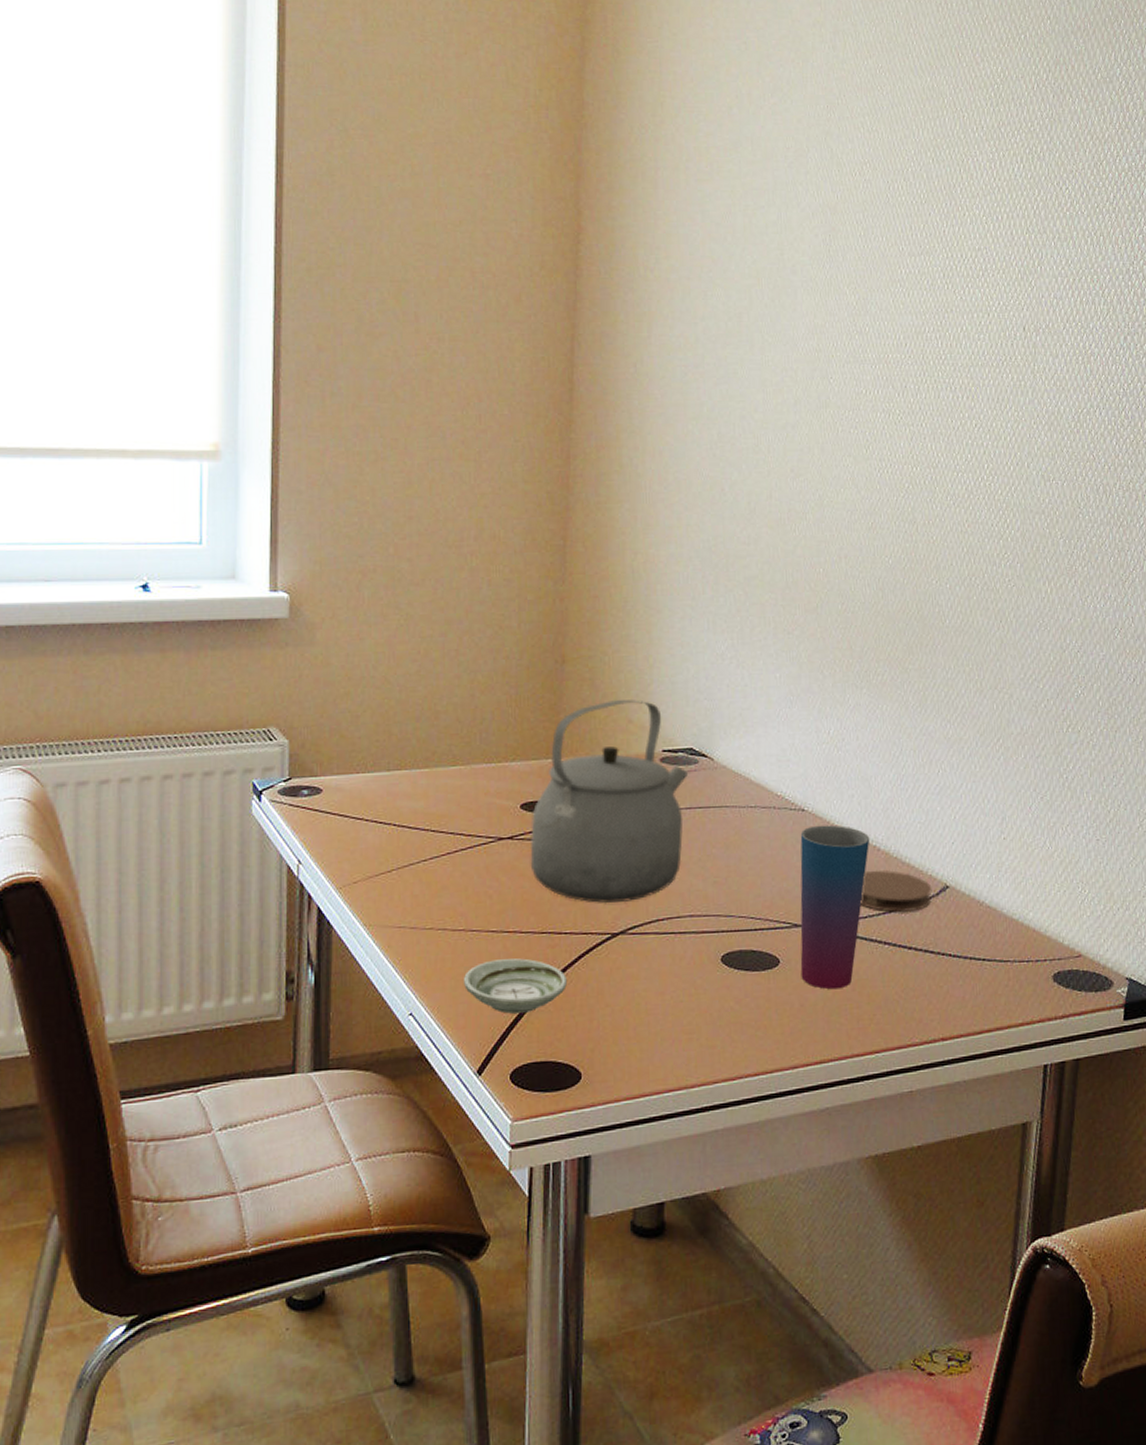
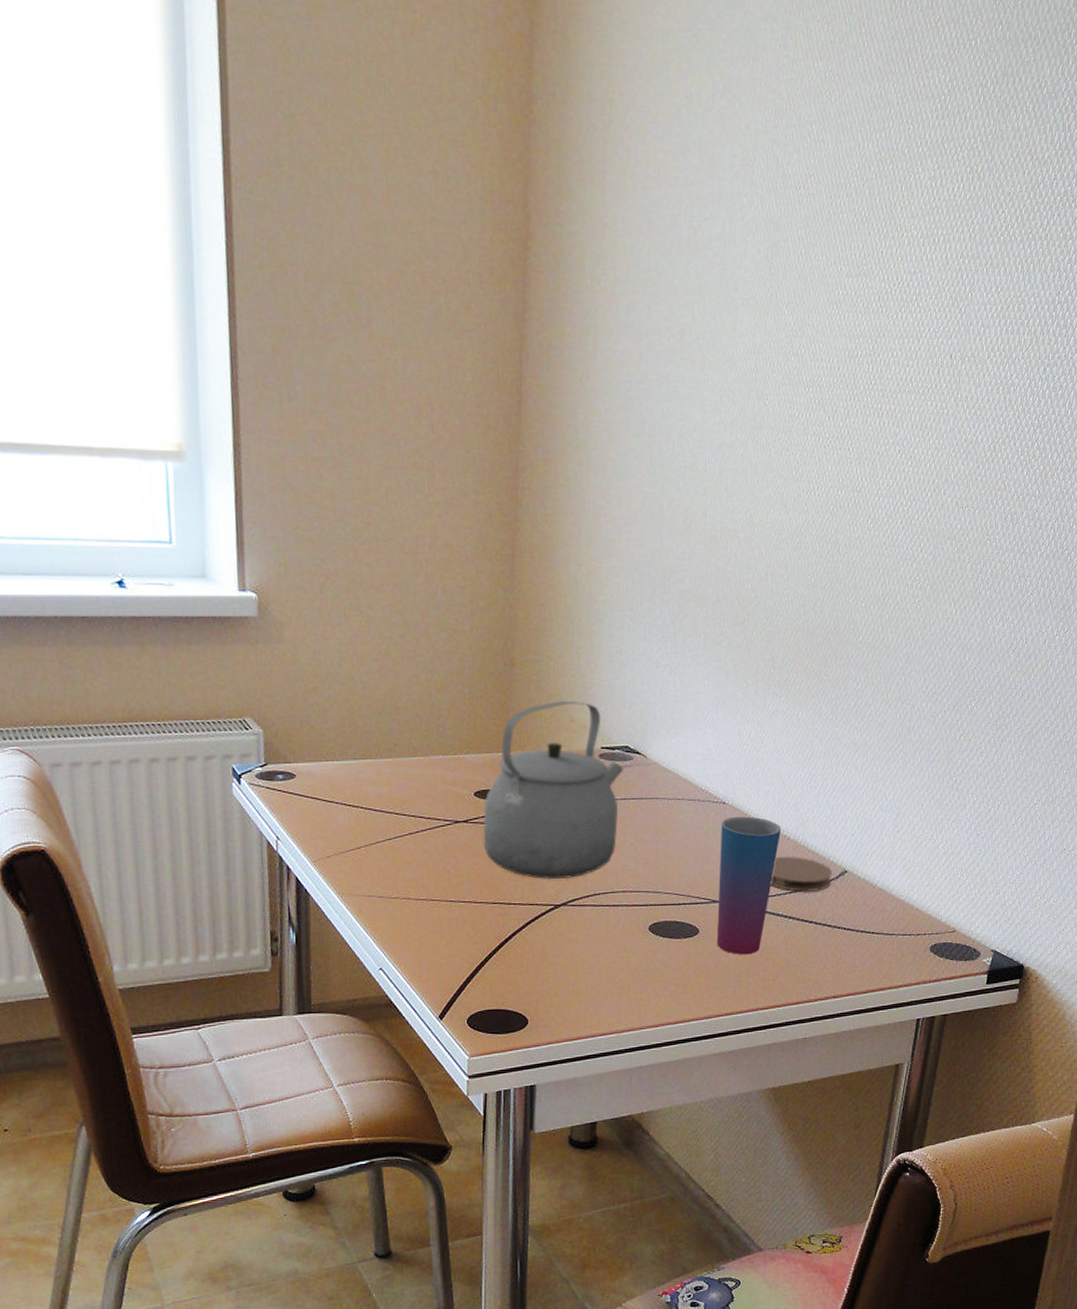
saucer: present [463,958,567,1014] -> none [425,924,515,970]

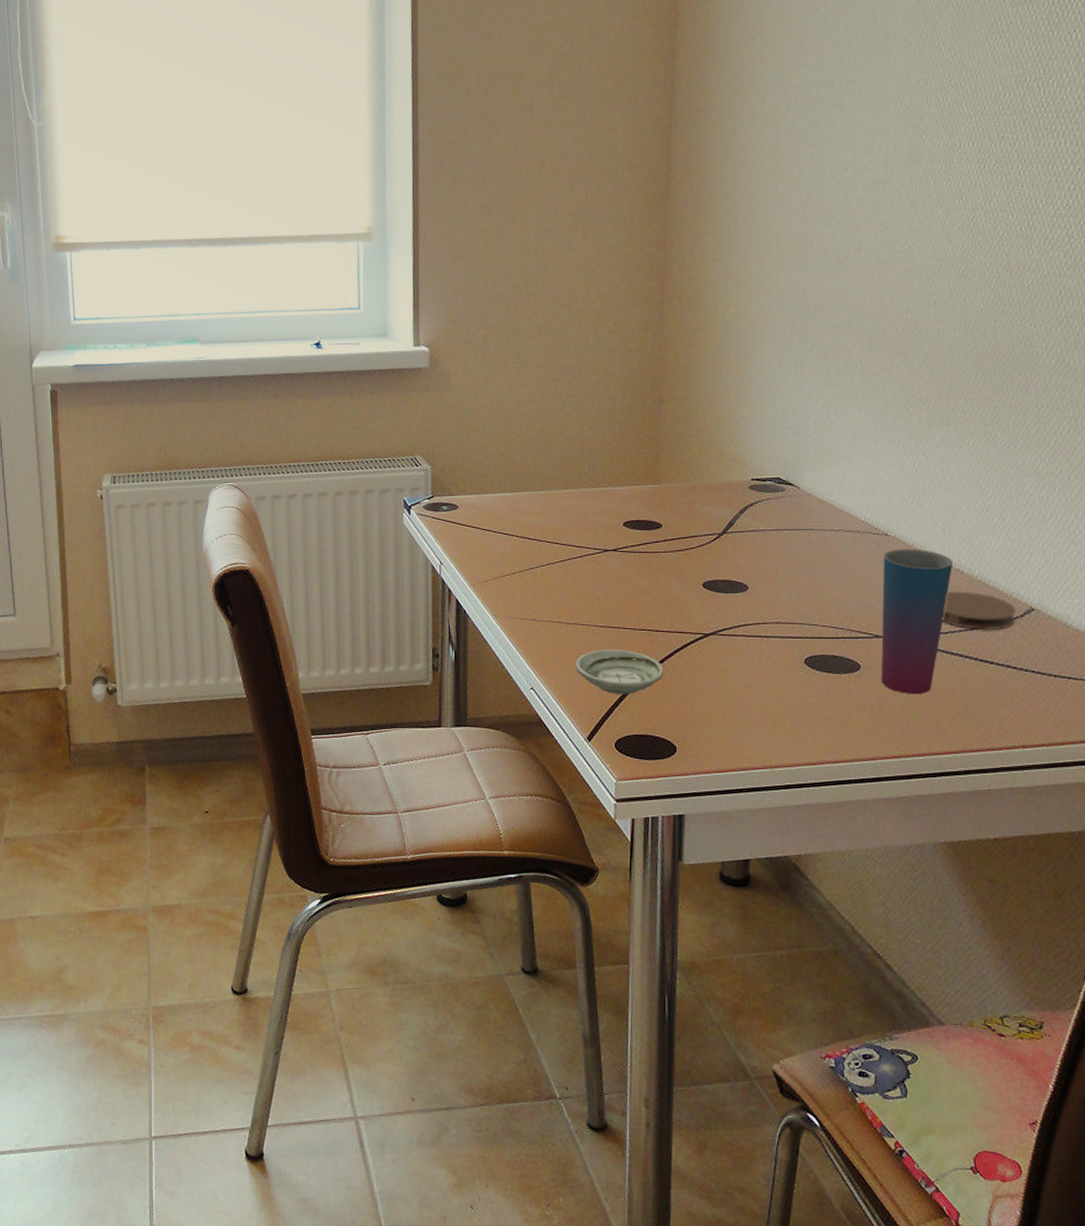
saucer: none [425,924,515,970] -> present [575,650,664,694]
tea kettle: present [483,700,623,880] -> none [632,434,775,609]

